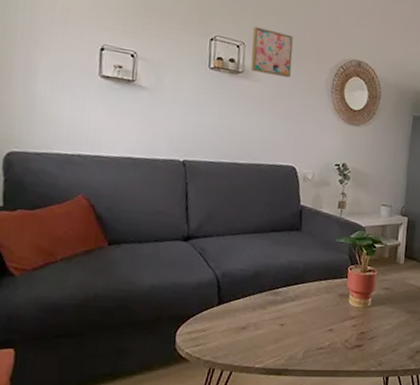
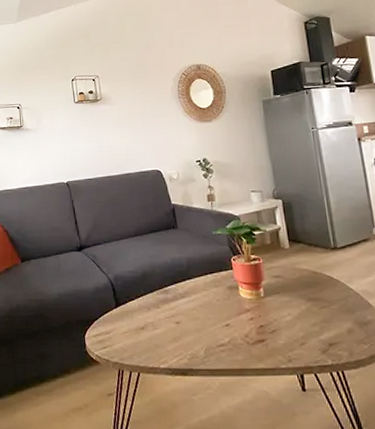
wall art: present [250,27,293,77] -> none [103,59,140,97]

